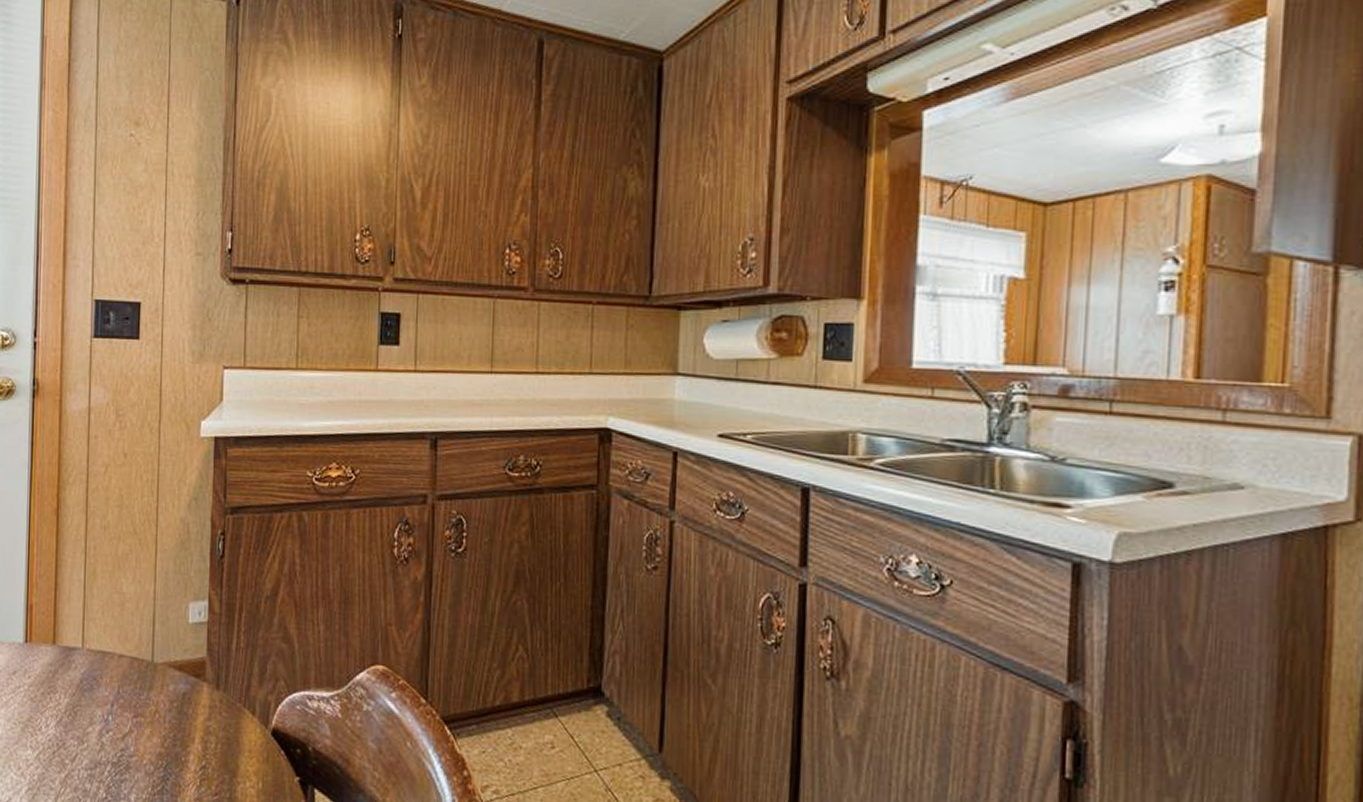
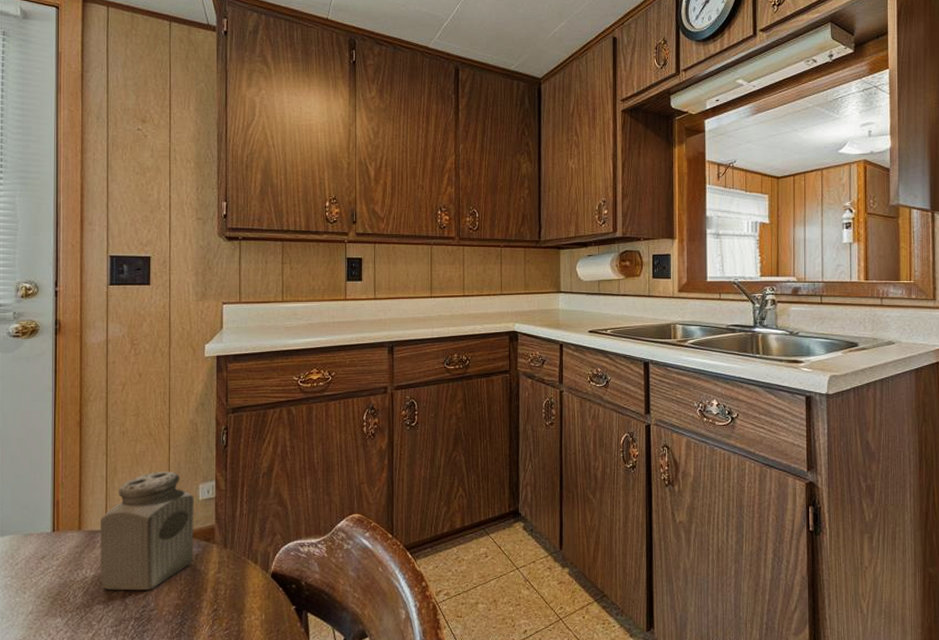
salt shaker: none [75,581,183,731] -> present [100,471,194,591]

